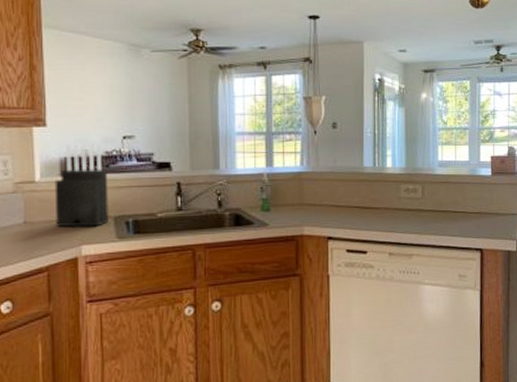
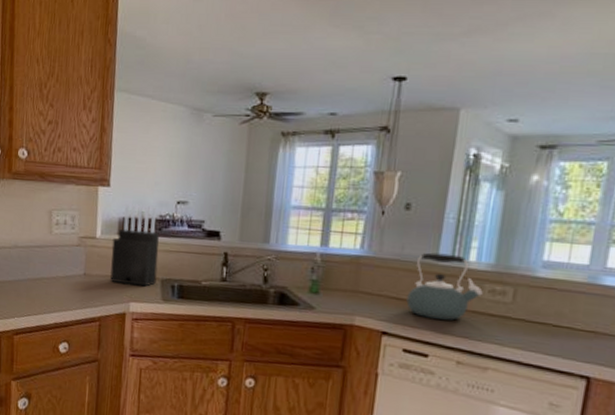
kettle: none [344,163,400,220] -> present [406,252,483,321]

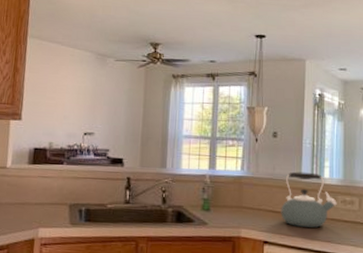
knife block: present [109,203,159,287] -> none [19,135,68,212]

